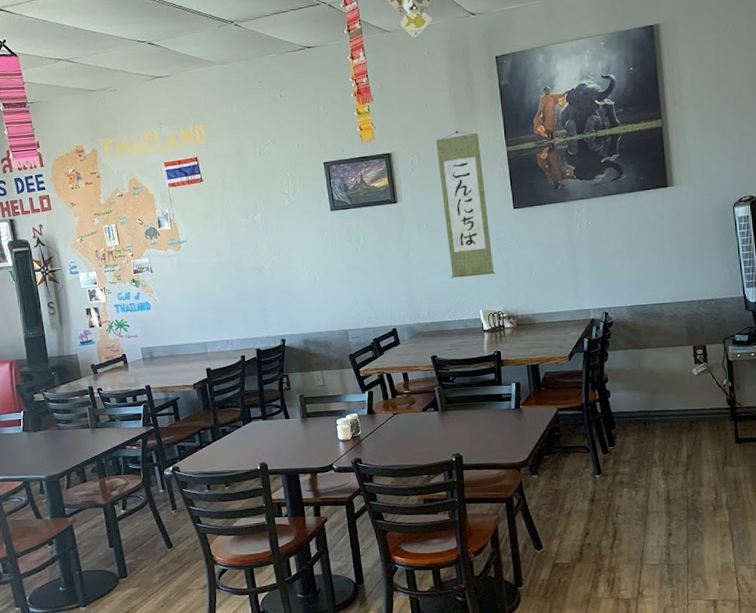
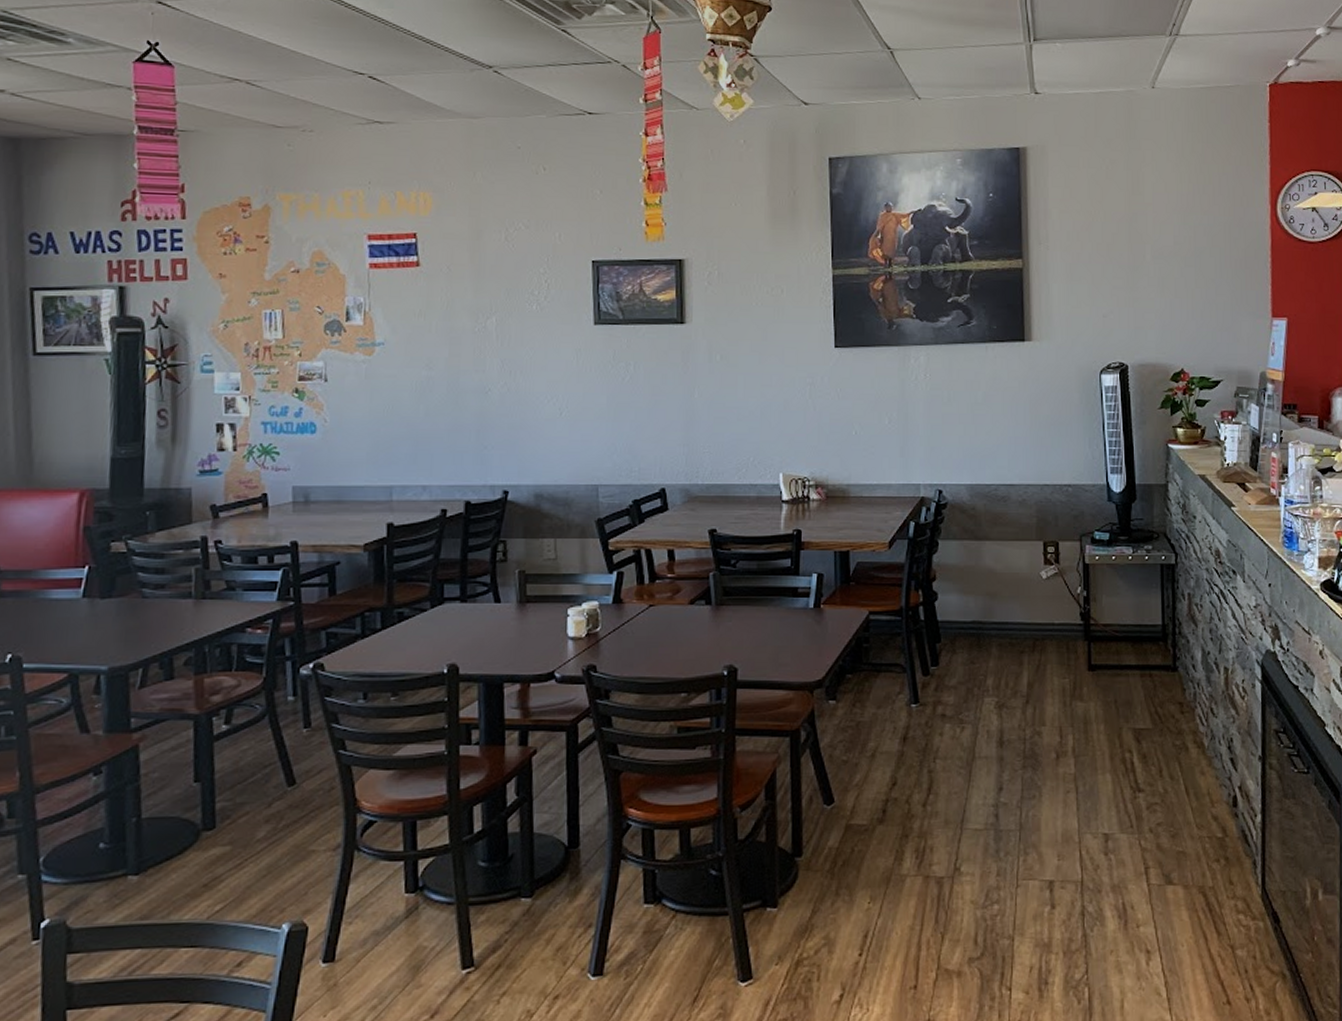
wall scroll: present [436,131,496,278] -> none [743,242,805,429]

